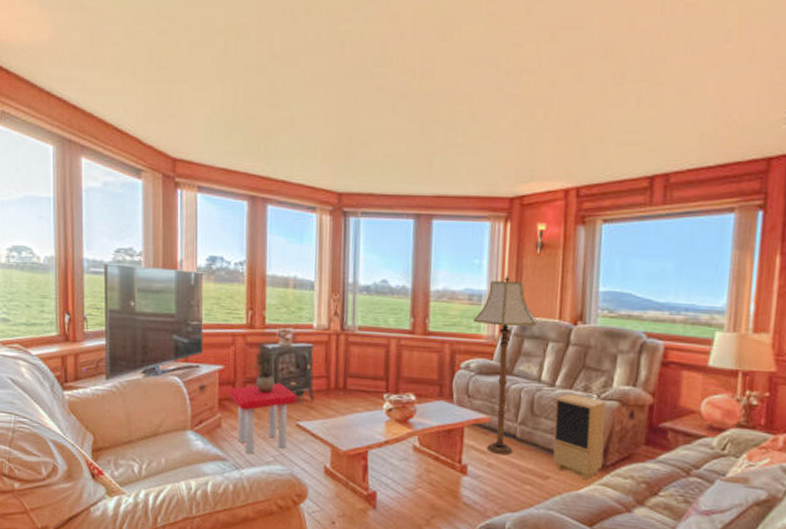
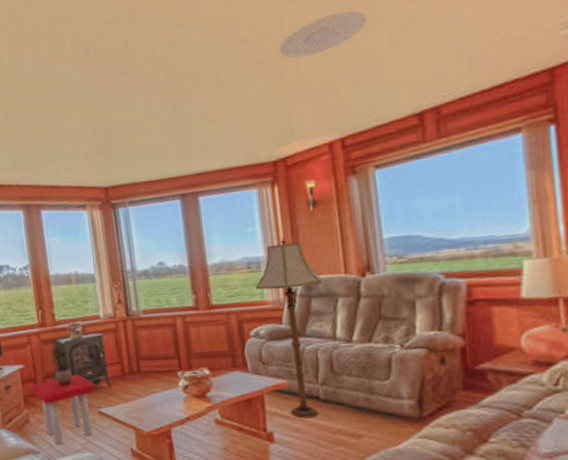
plate: none [533,62,621,99] -> present [279,10,368,58]
speaker: present [553,393,606,480] -> none [356,347,418,435]

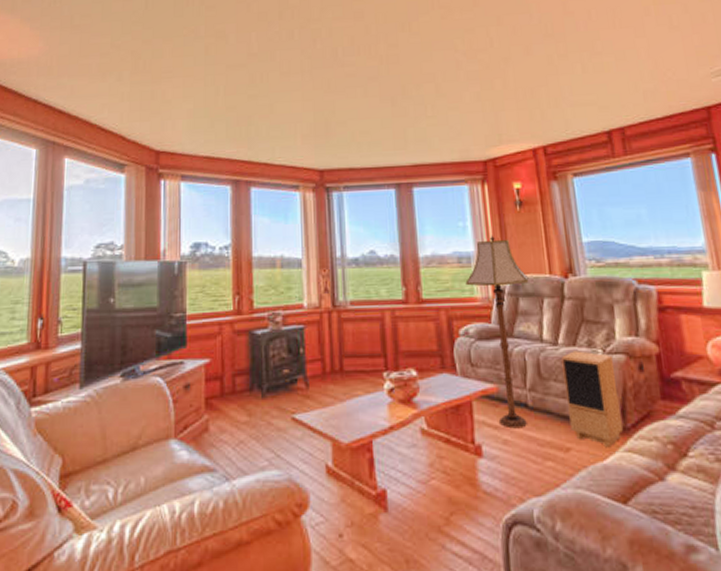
stool: present [32,374,96,445] -> none [217,372,291,461]
potted plant: present [45,345,72,386] -> none [236,337,266,385]
plate: present [279,10,368,58] -> none [489,39,563,72]
speaker: none [356,347,418,435] -> present [561,351,623,448]

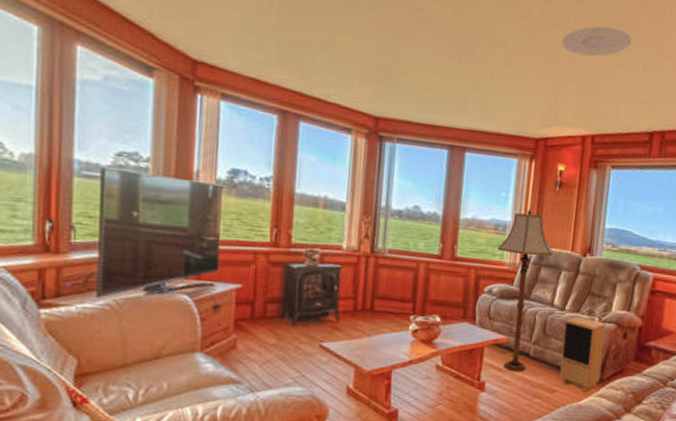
plate: none [489,39,563,72] -> present [561,26,632,57]

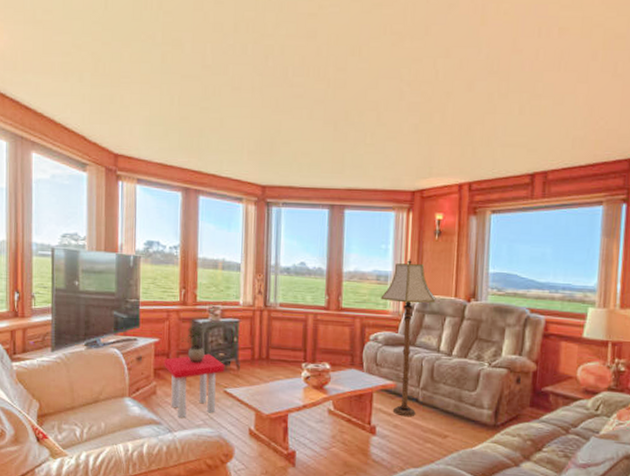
stool: none [247,303,322,377] -> present [163,354,225,419]
potted plant: none [269,269,298,314] -> present [180,324,205,363]
speaker: present [559,316,605,393] -> none [450,362,496,439]
plate: present [561,26,632,57] -> none [431,76,505,107]

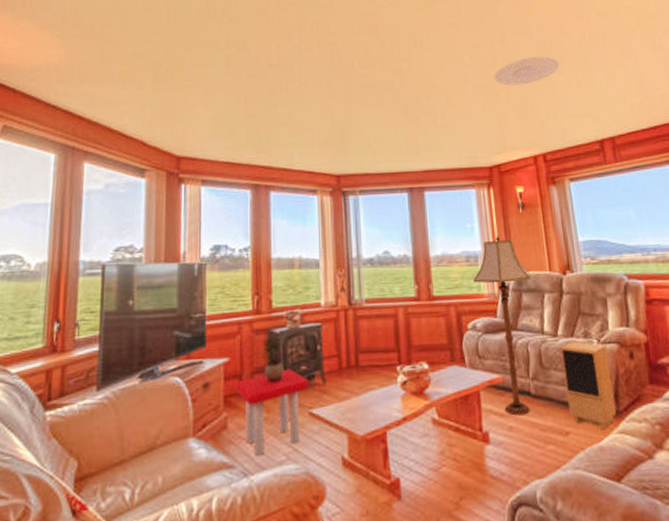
plate: none [431,76,505,107] -> present [494,56,560,86]
speaker: none [450,362,496,439] -> present [561,341,616,431]

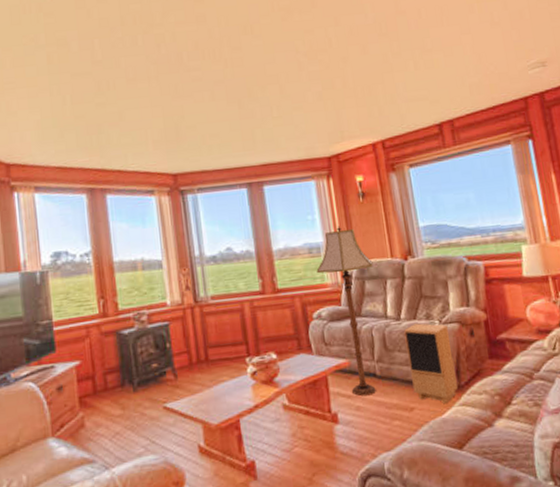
stool: present [235,369,309,456] -> none [89,367,161,450]
potted plant: present [255,335,284,382] -> none [105,337,136,381]
plate: present [494,56,560,86] -> none [329,38,397,71]

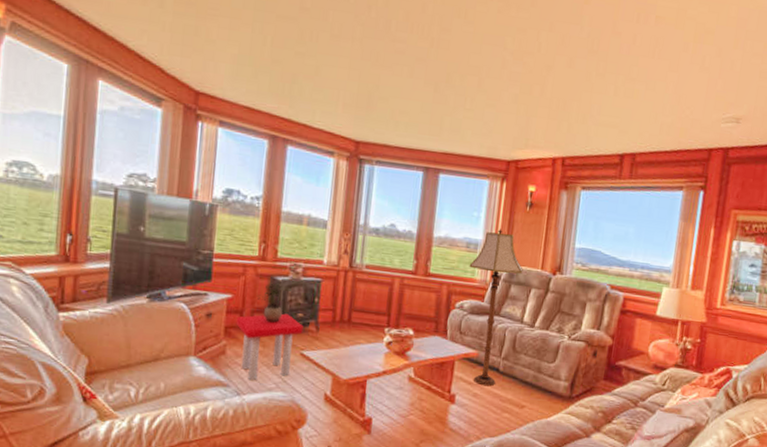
stool: none [89,367,161,450] -> present [236,313,304,381]
potted plant: none [105,337,136,381] -> present [256,281,282,323]
speaker: present [404,323,458,405] -> none [528,334,575,410]

